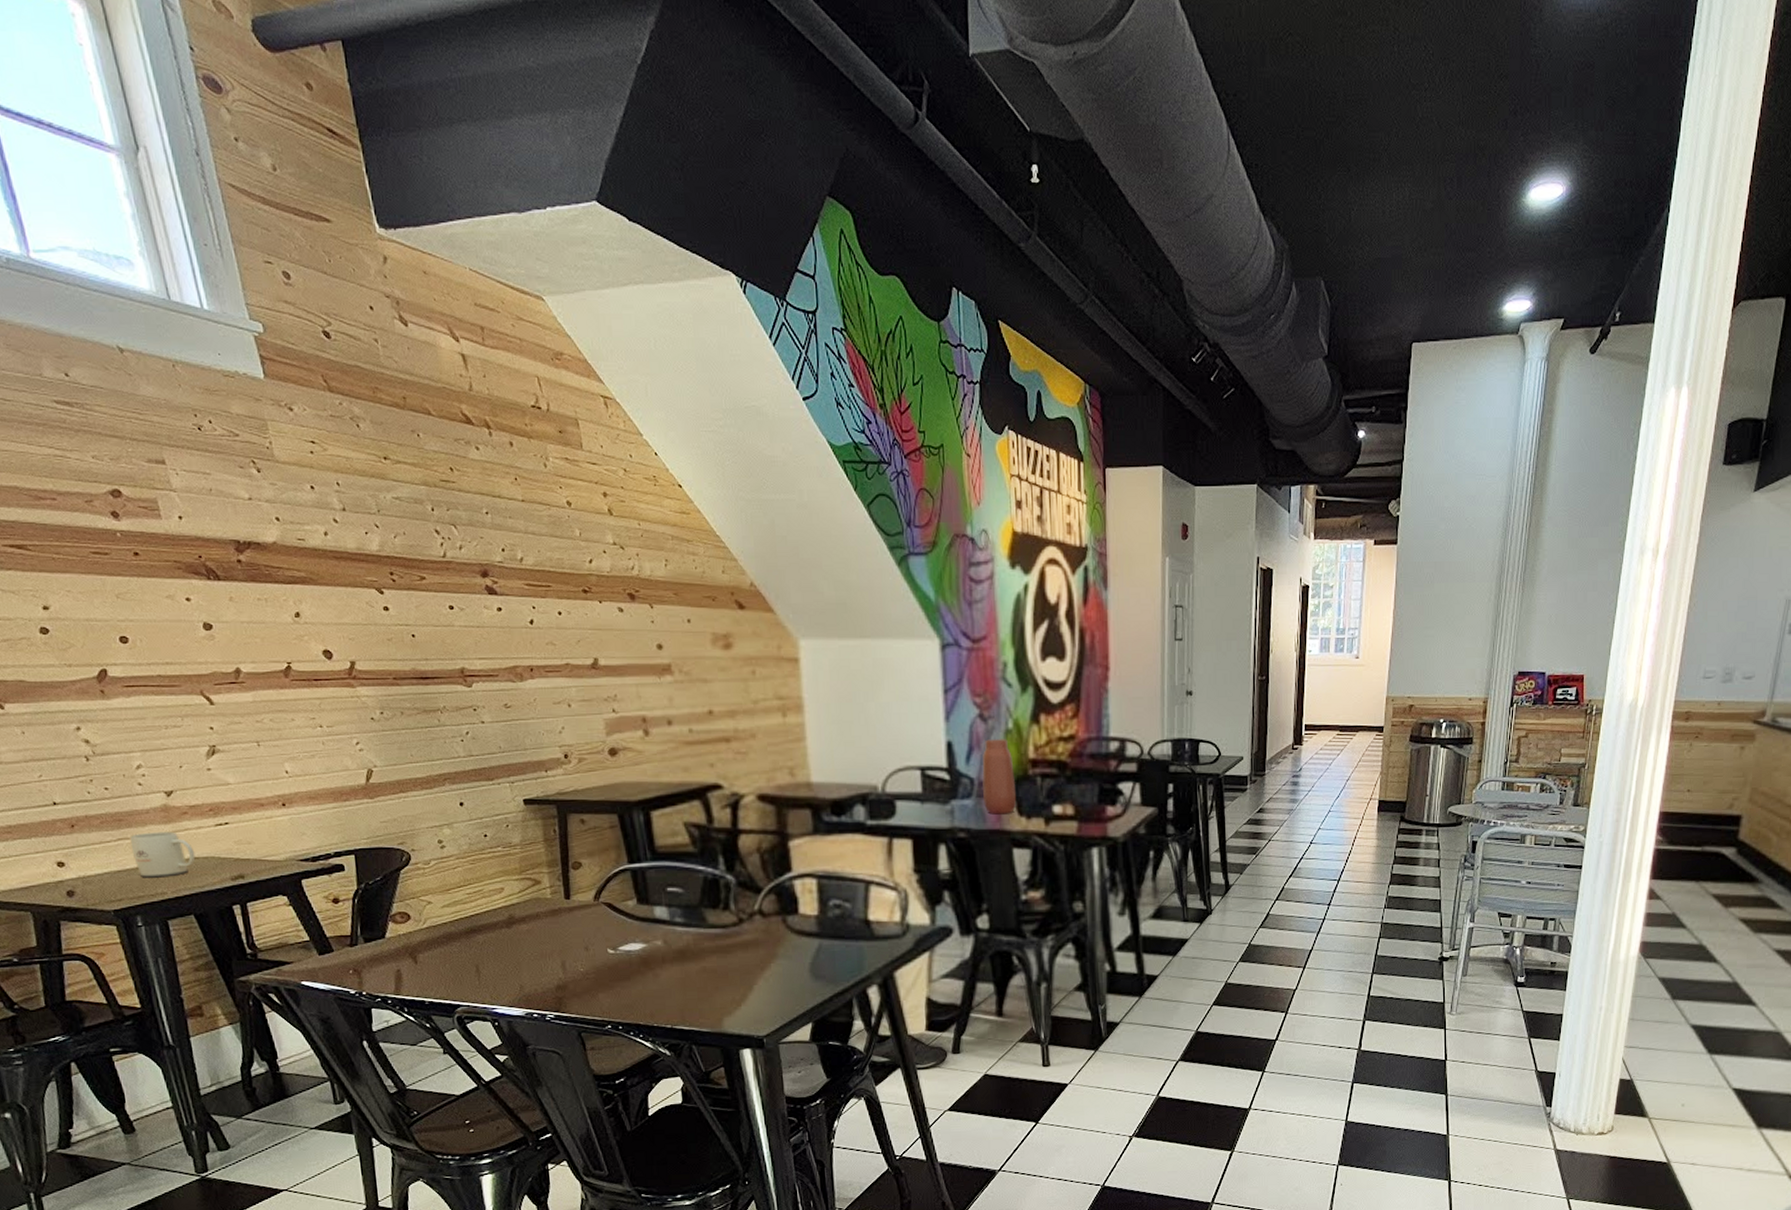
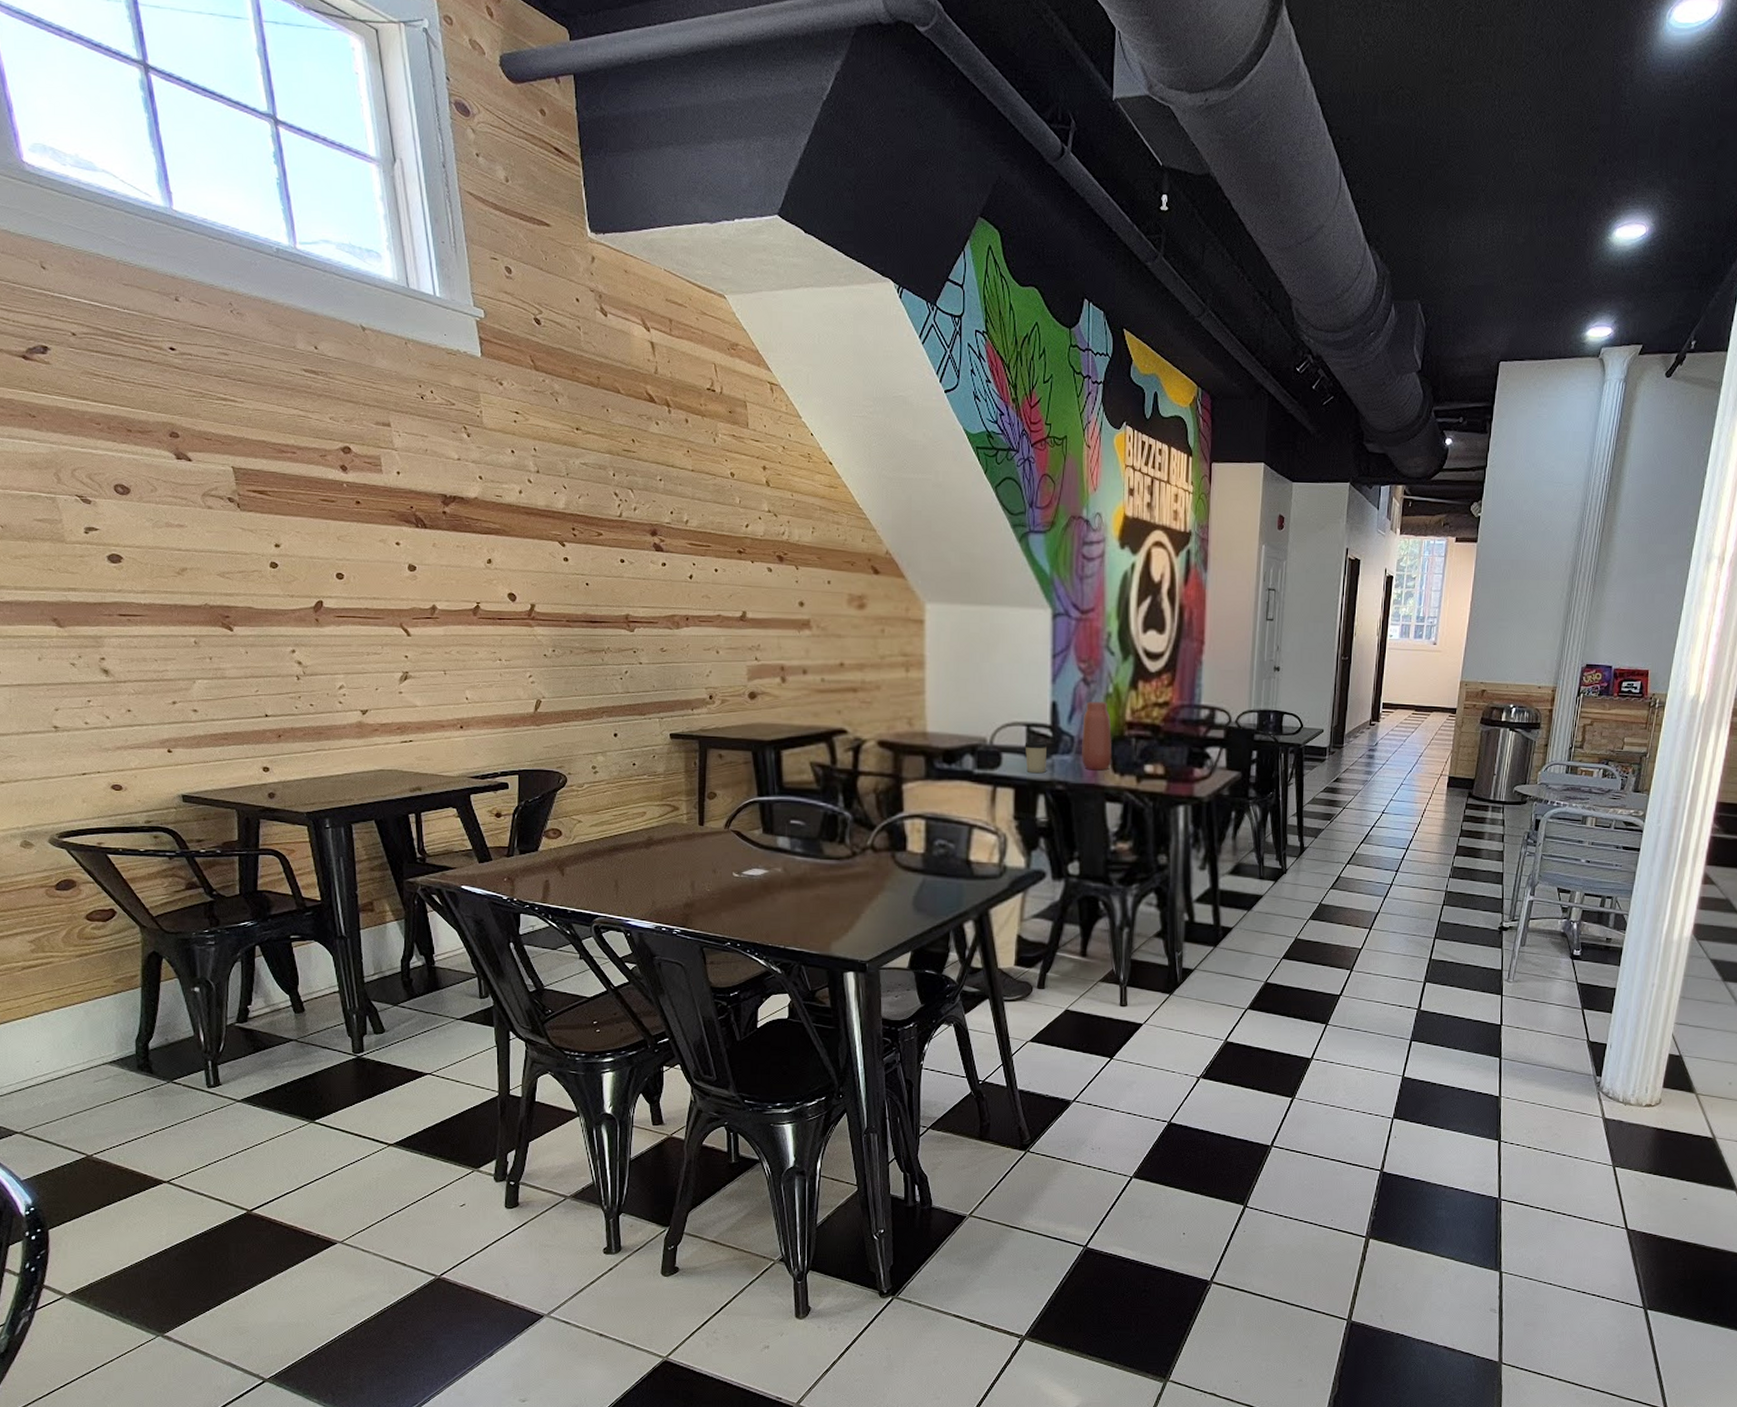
mug: present [130,831,196,878] -> none [327,745,381,786]
cup: none [920,786,946,822] -> present [1024,742,1048,774]

